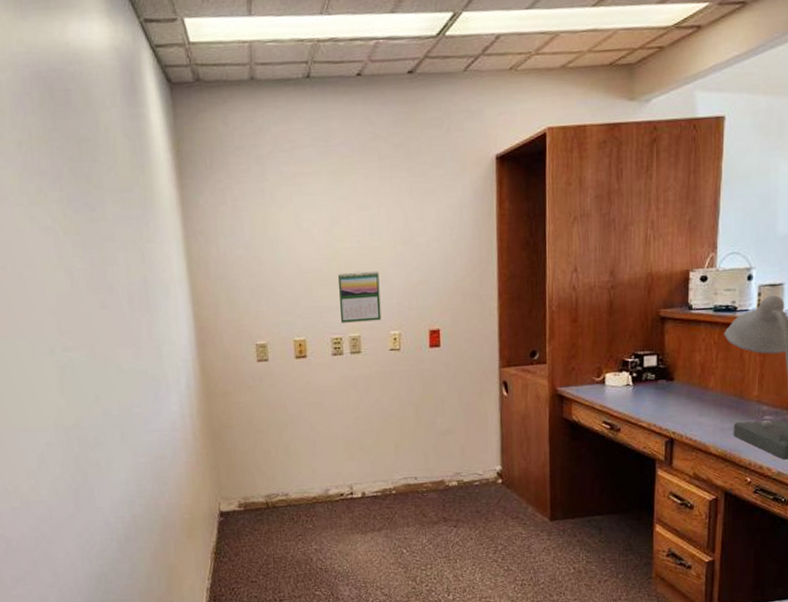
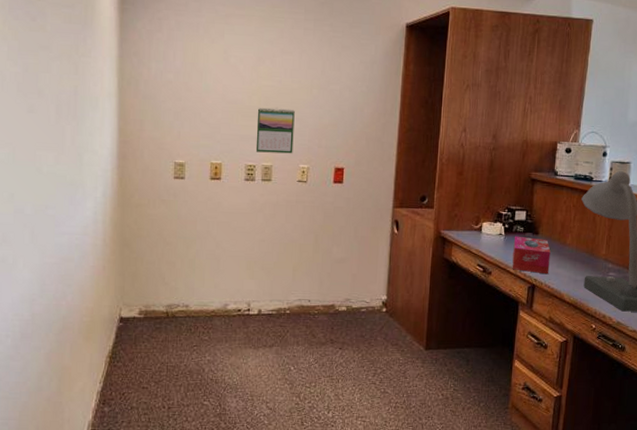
tissue box: none [644,384,690,426] -> present [512,236,551,275]

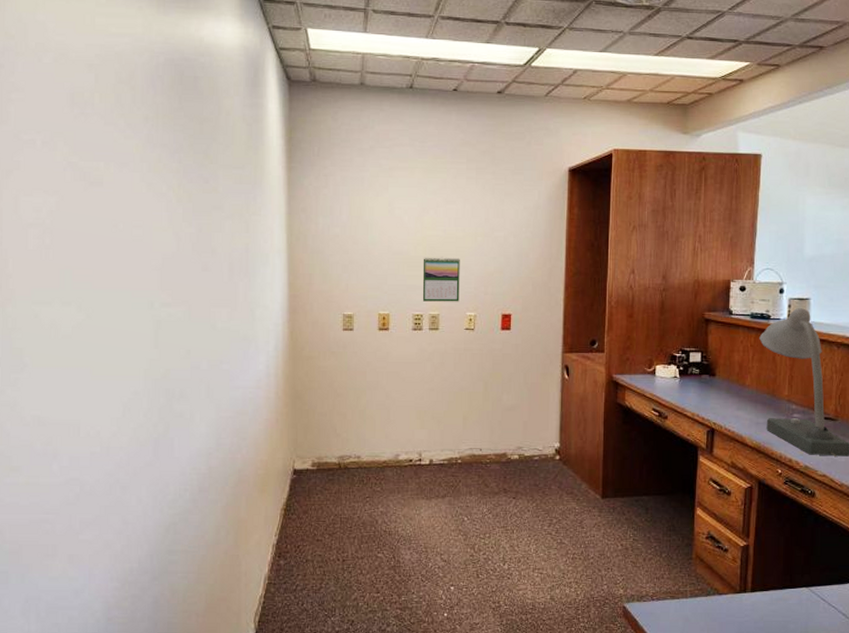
tissue box: present [512,236,551,275] -> none [689,378,729,418]

